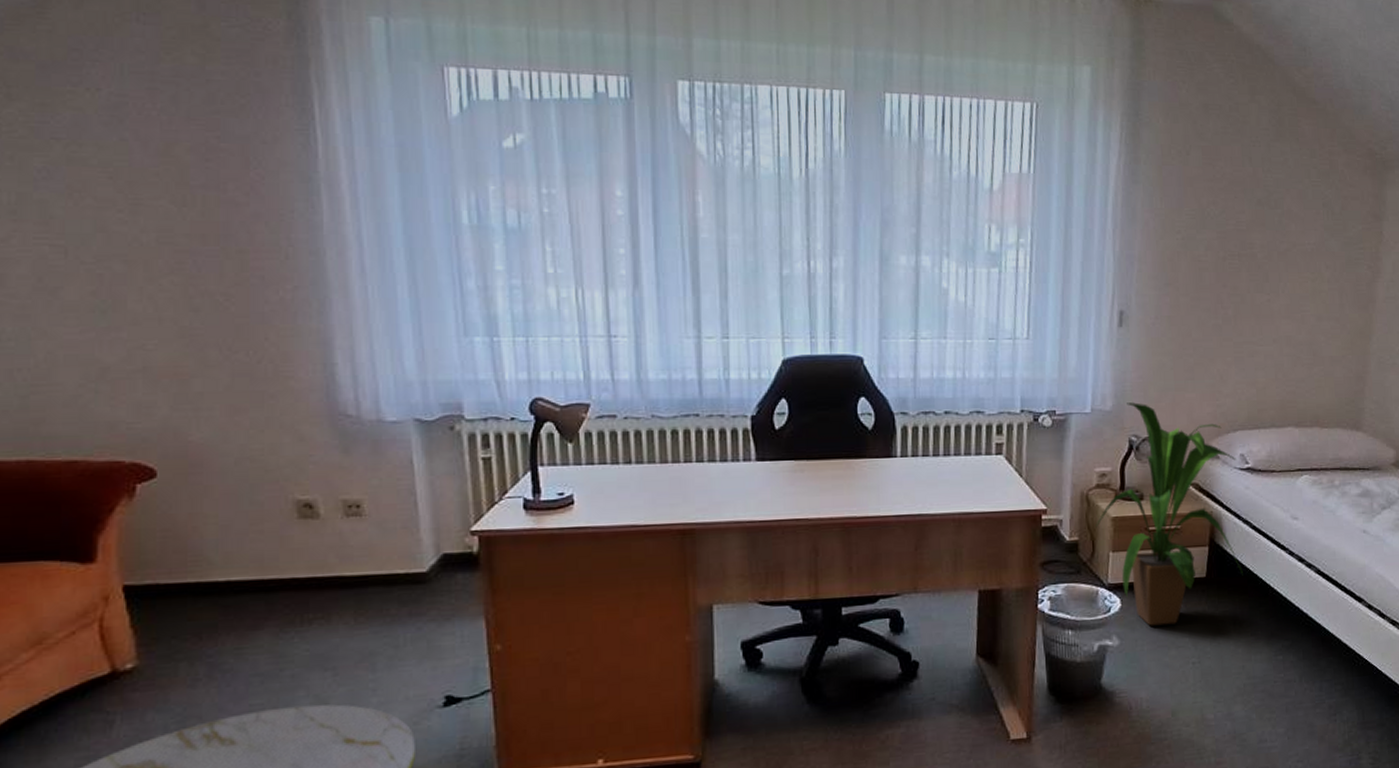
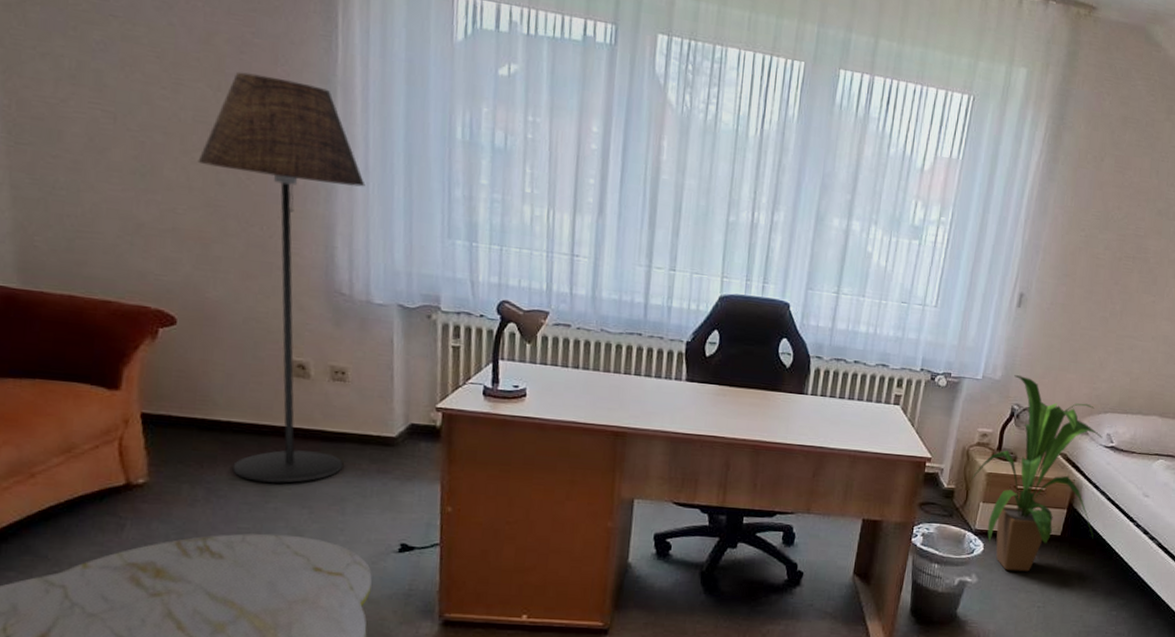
floor lamp: none [166,182,369,647] -> present [197,71,366,483]

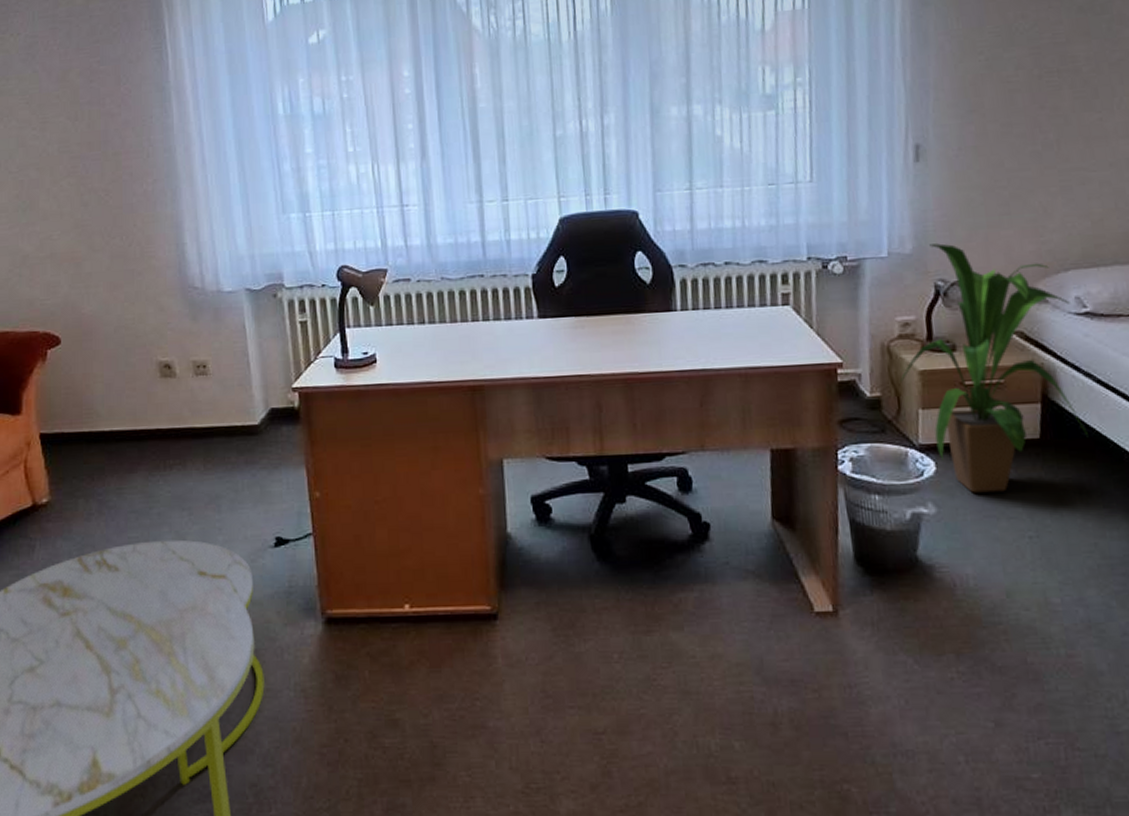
floor lamp: present [197,71,366,483] -> none [65,95,214,488]

